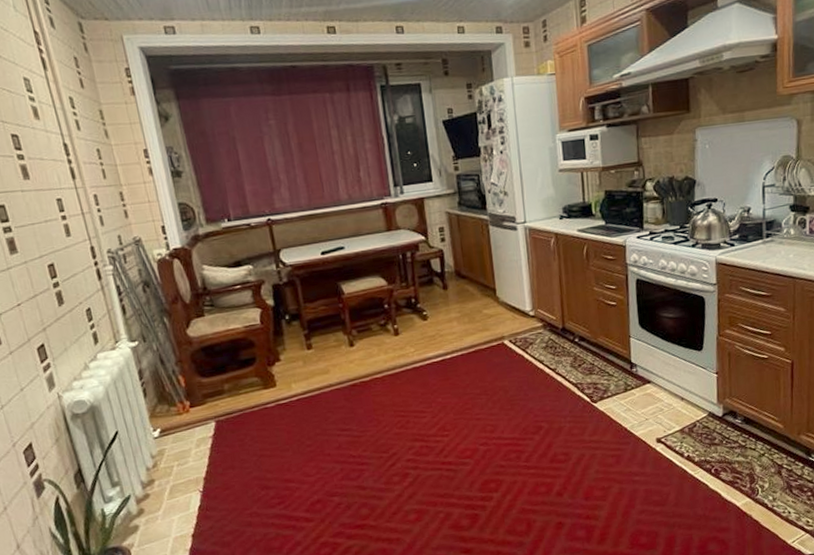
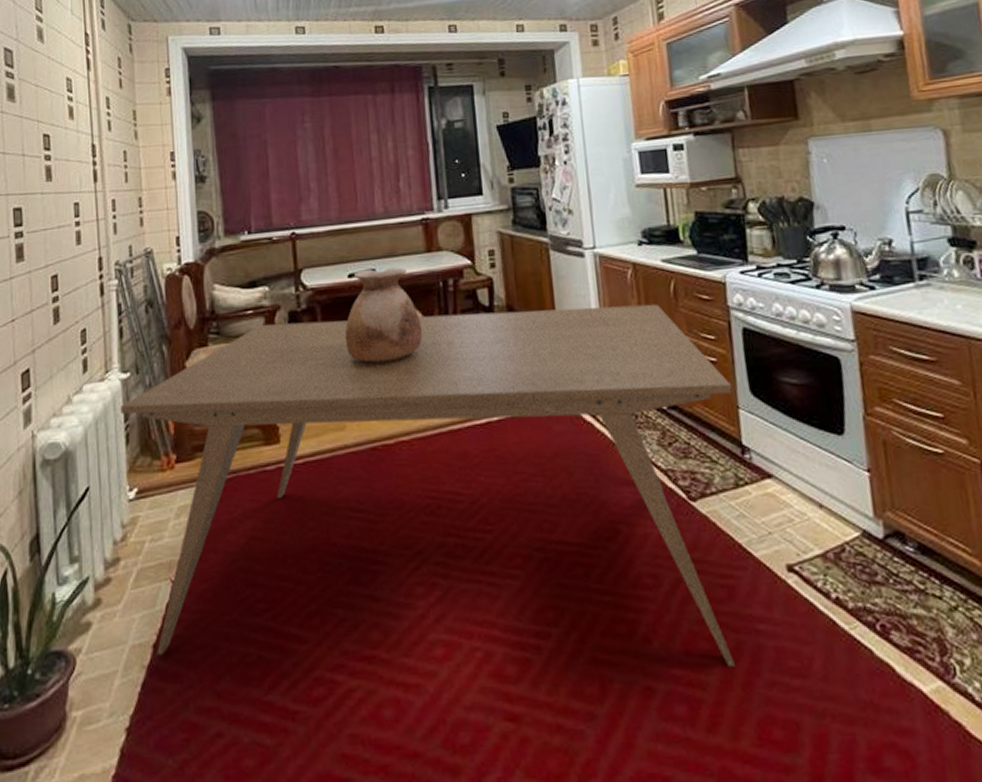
dining table: none [134,264,627,541] -> present [121,303,735,667]
vase: none [322,244,388,322] -> present [344,267,423,363]

